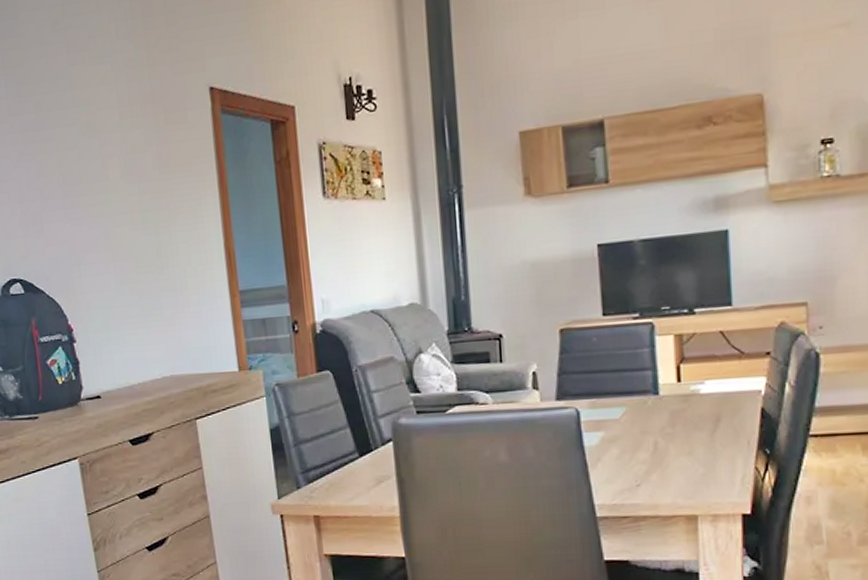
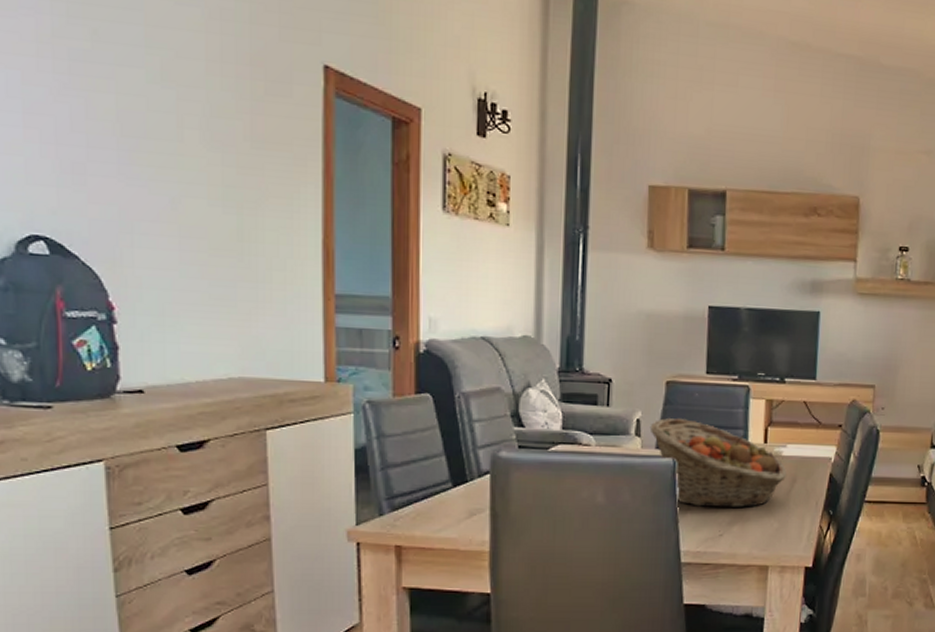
fruit basket: none [547,365,708,457] -> present [649,417,787,509]

